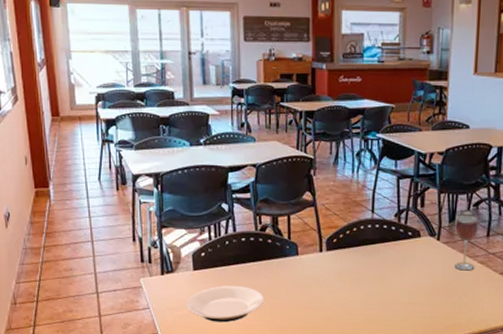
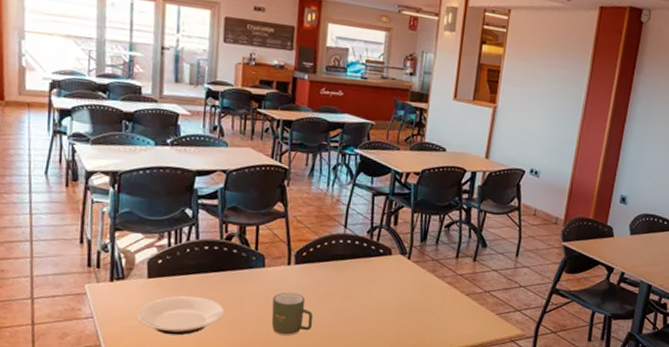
mug: none [307,278,348,321] -> present [271,292,314,336]
wineglass: present [454,209,479,271] -> none [423,230,450,291]

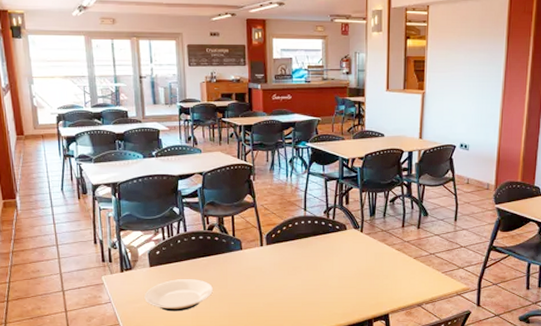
mug: present [271,292,314,336] -> none [251,269,286,305]

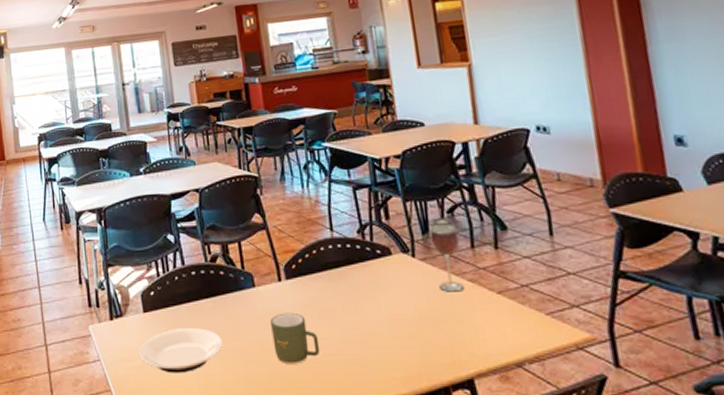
mug: none [251,269,286,305] -> present [269,312,320,365]
wineglass: none [375,205,395,257] -> present [429,217,464,292]

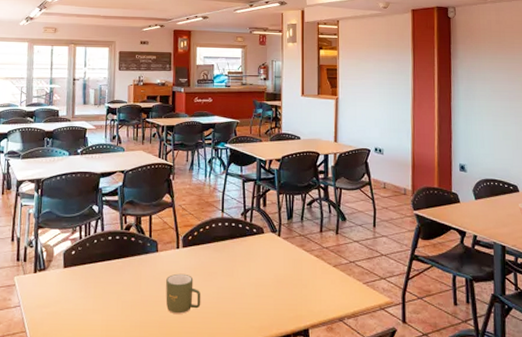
plate: present [139,327,224,373] -> none [54,281,127,319]
wineglass: present [429,217,464,292] -> none [293,208,313,264]

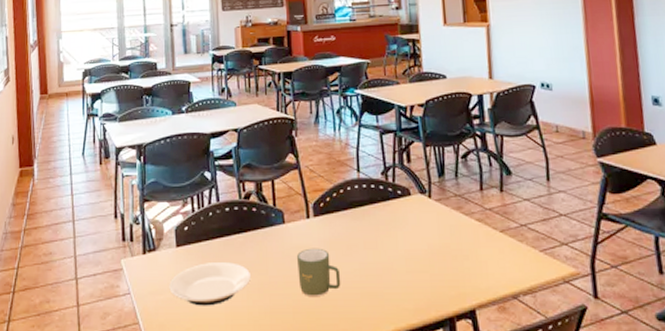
plate: none [54,281,127,319] -> present [169,261,252,306]

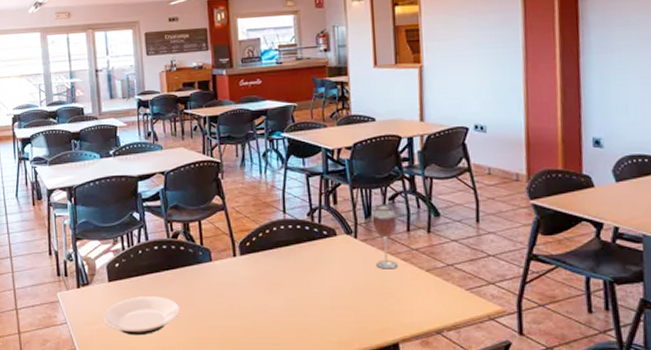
mug: present [296,248,341,298] -> none [223,284,267,330]
wineglass: none [445,162,471,230] -> present [372,204,398,269]

